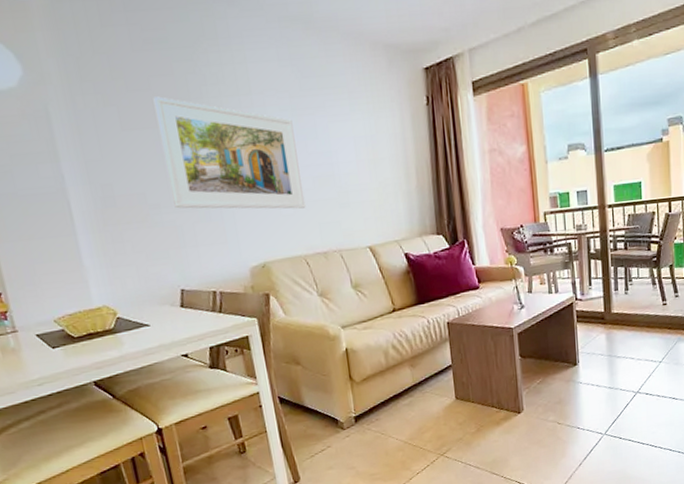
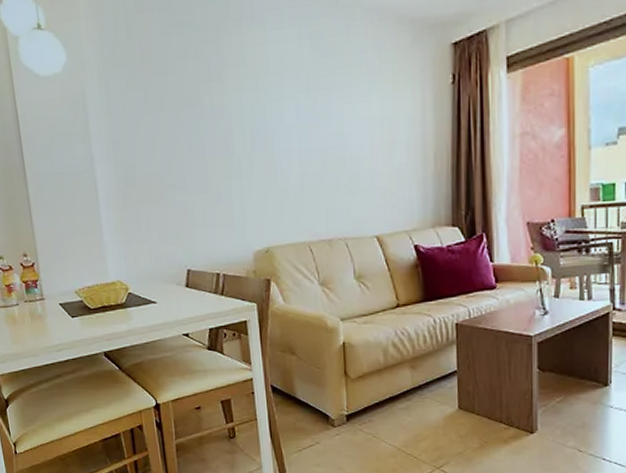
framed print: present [153,96,306,209] -> none [176,79,314,194]

